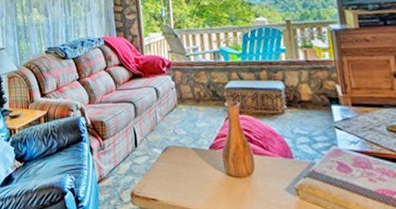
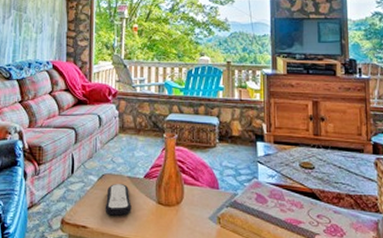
remote control: none [172,156,200,188] -> present [105,184,131,216]

